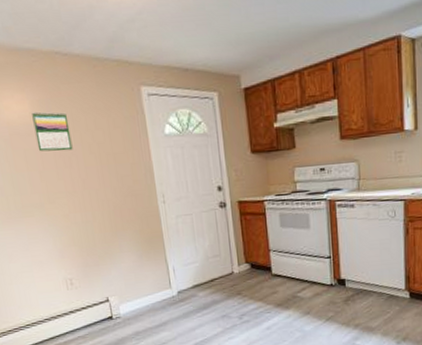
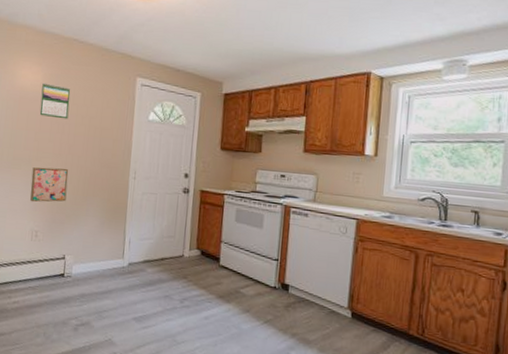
wall art: none [47,205,95,250] -> present [30,167,69,202]

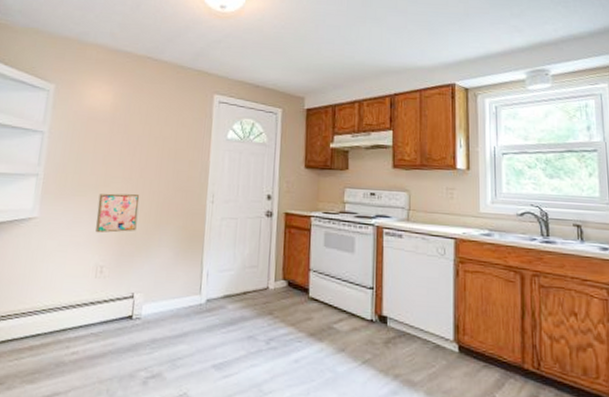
calendar: present [39,83,71,120] -> none [108,102,143,141]

